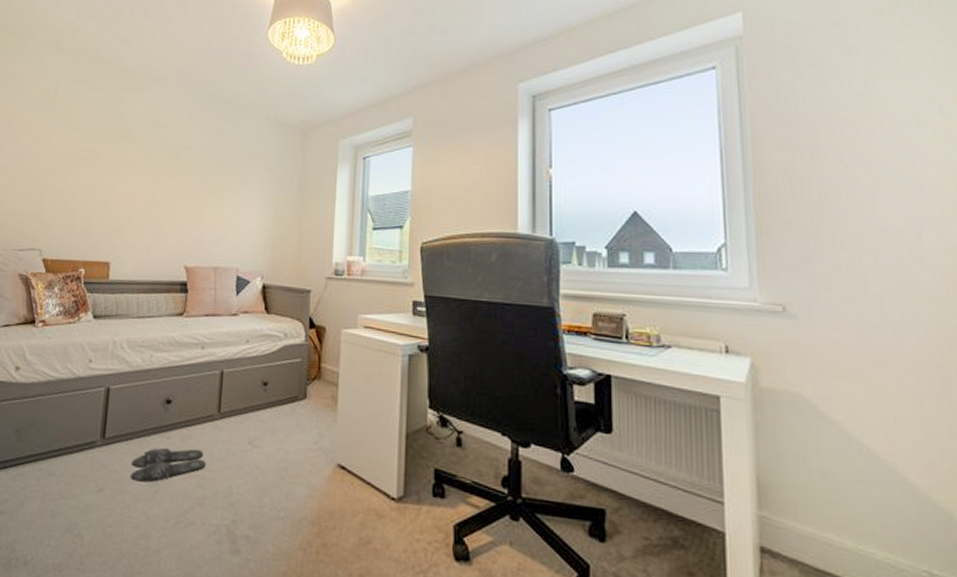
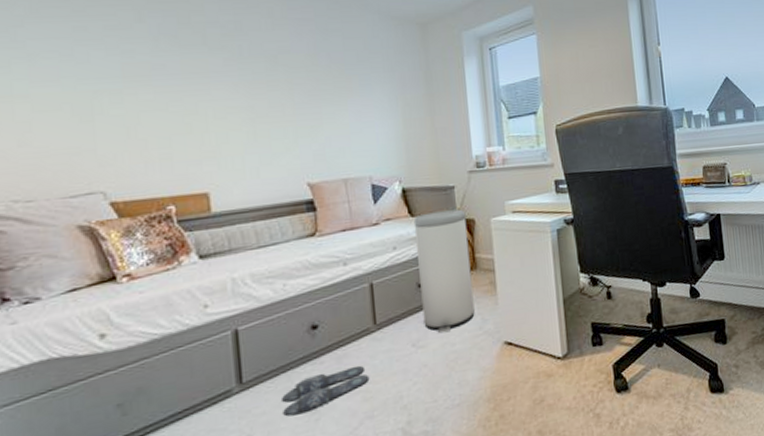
pedal bin: none [262,312,318,439] -> present [413,209,475,334]

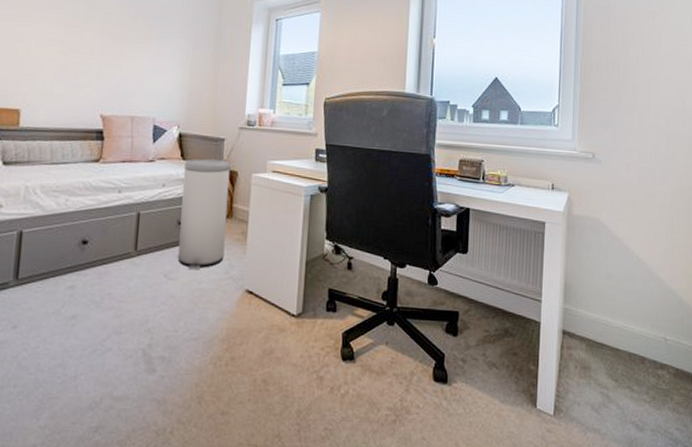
slippers: present [282,365,370,416] -> none [46,284,123,317]

